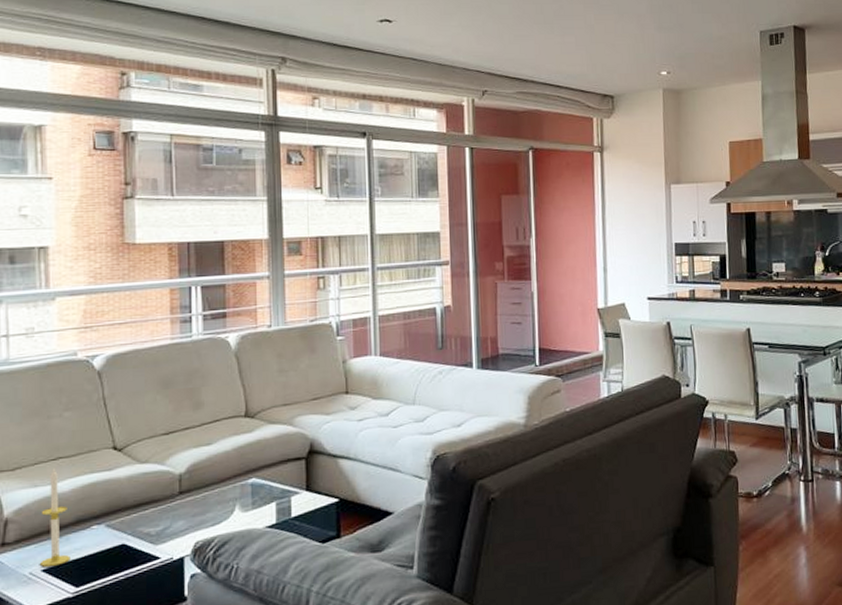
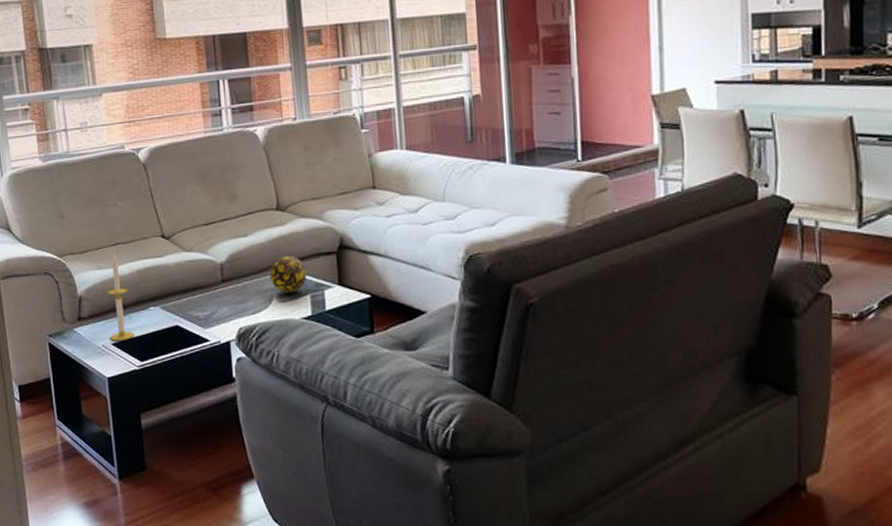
decorative ball: none [234,462,273,502] -> present [270,255,307,293]

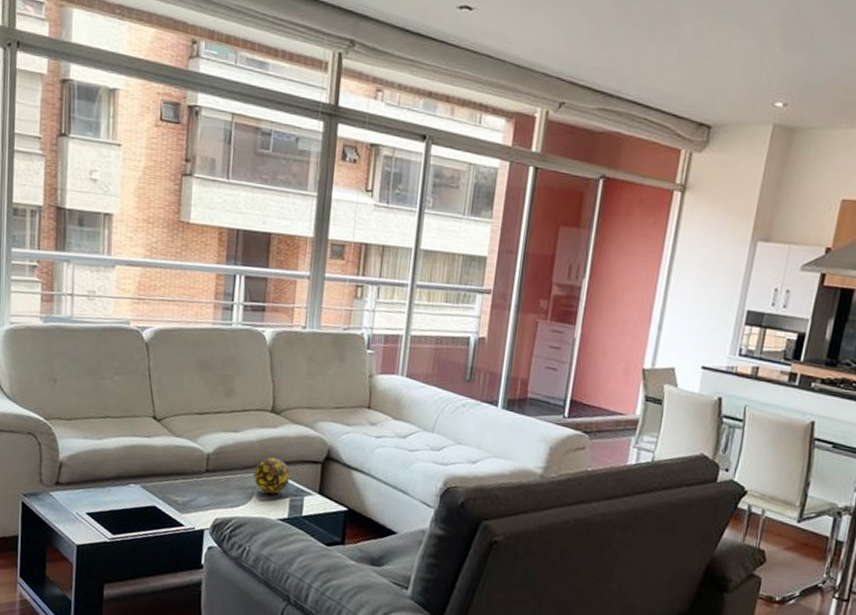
candle: present [107,253,134,341] -> none [86,425,111,512]

